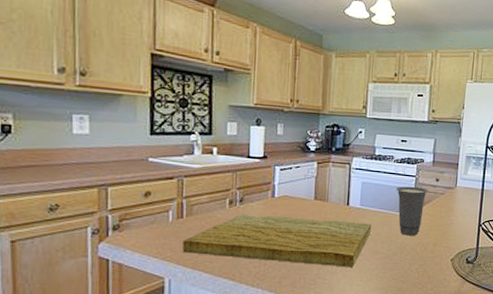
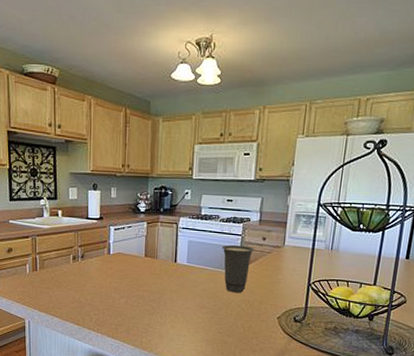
cutting board: present [182,214,372,267] -> none [37,268,198,320]

